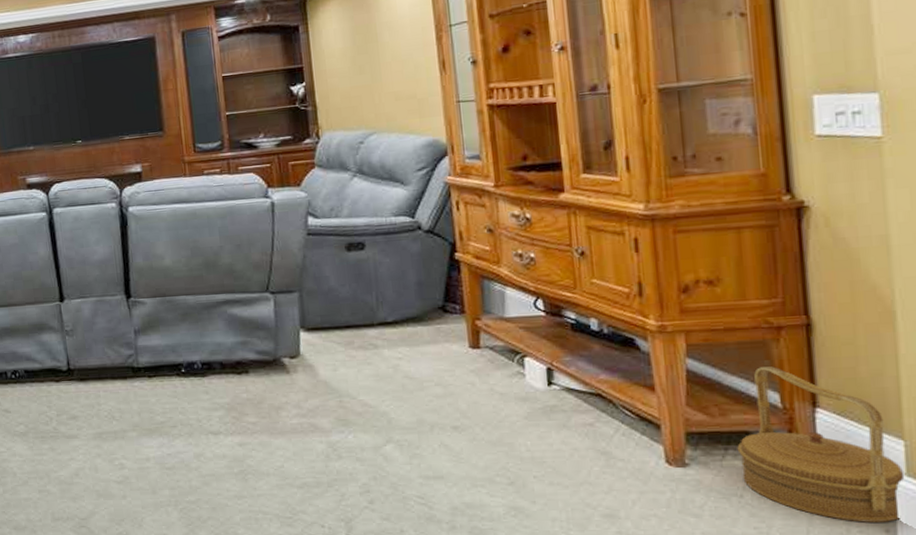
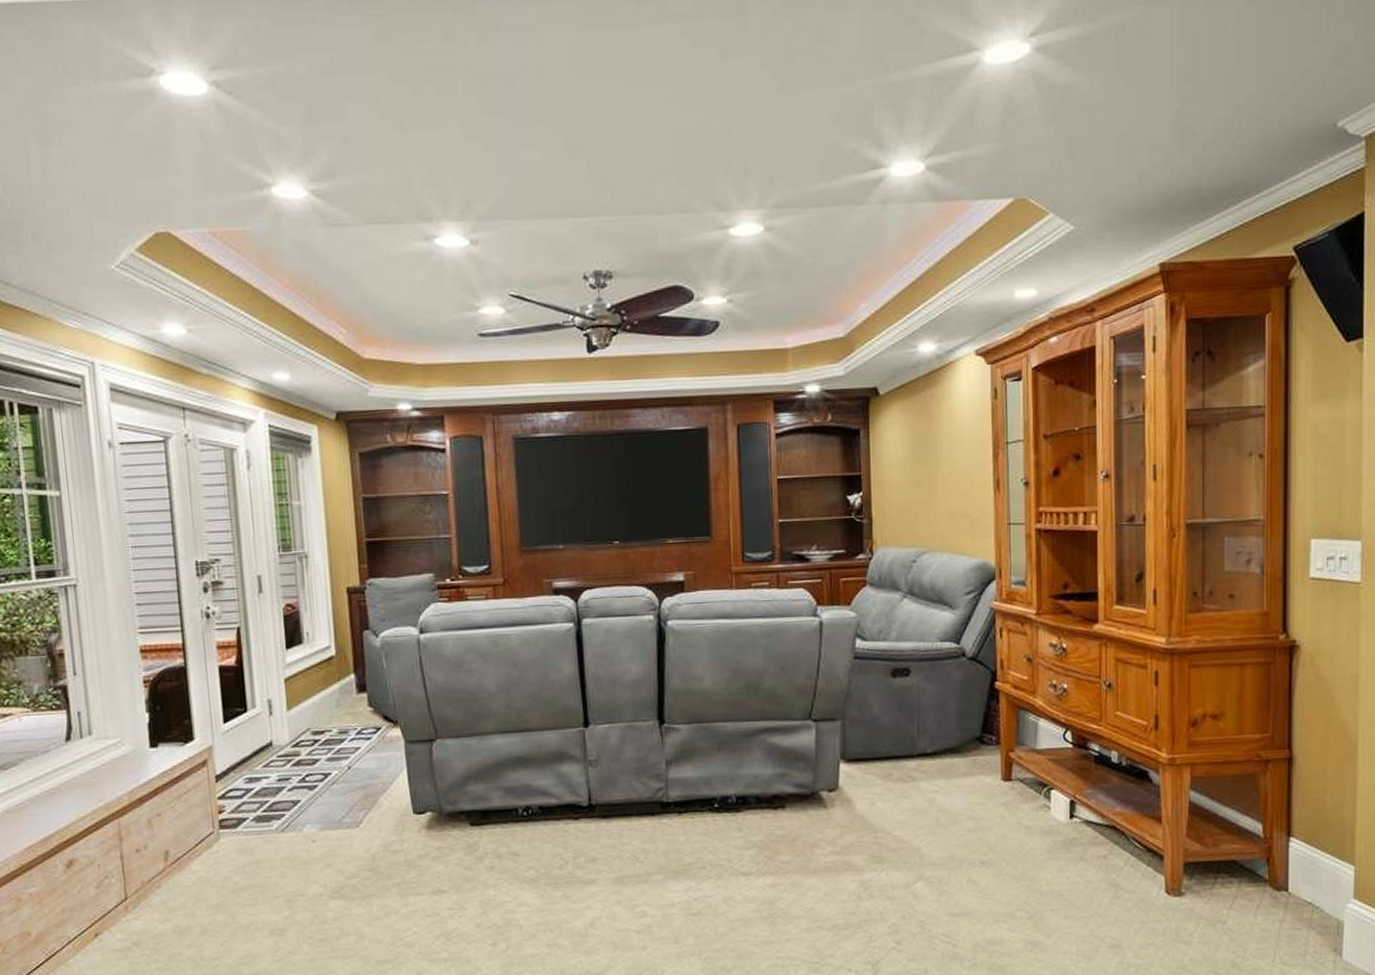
basket: present [737,366,906,523] -> none [1225,798,1354,943]

